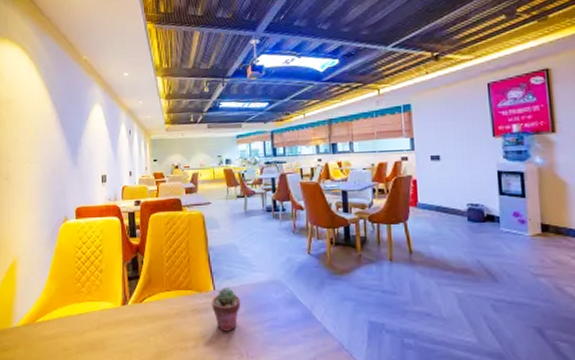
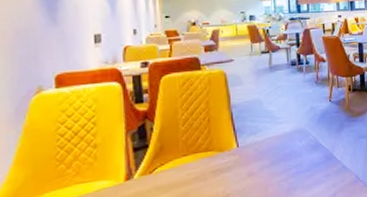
potted succulent: present [211,288,241,332] -> none [235,142,266,187]

